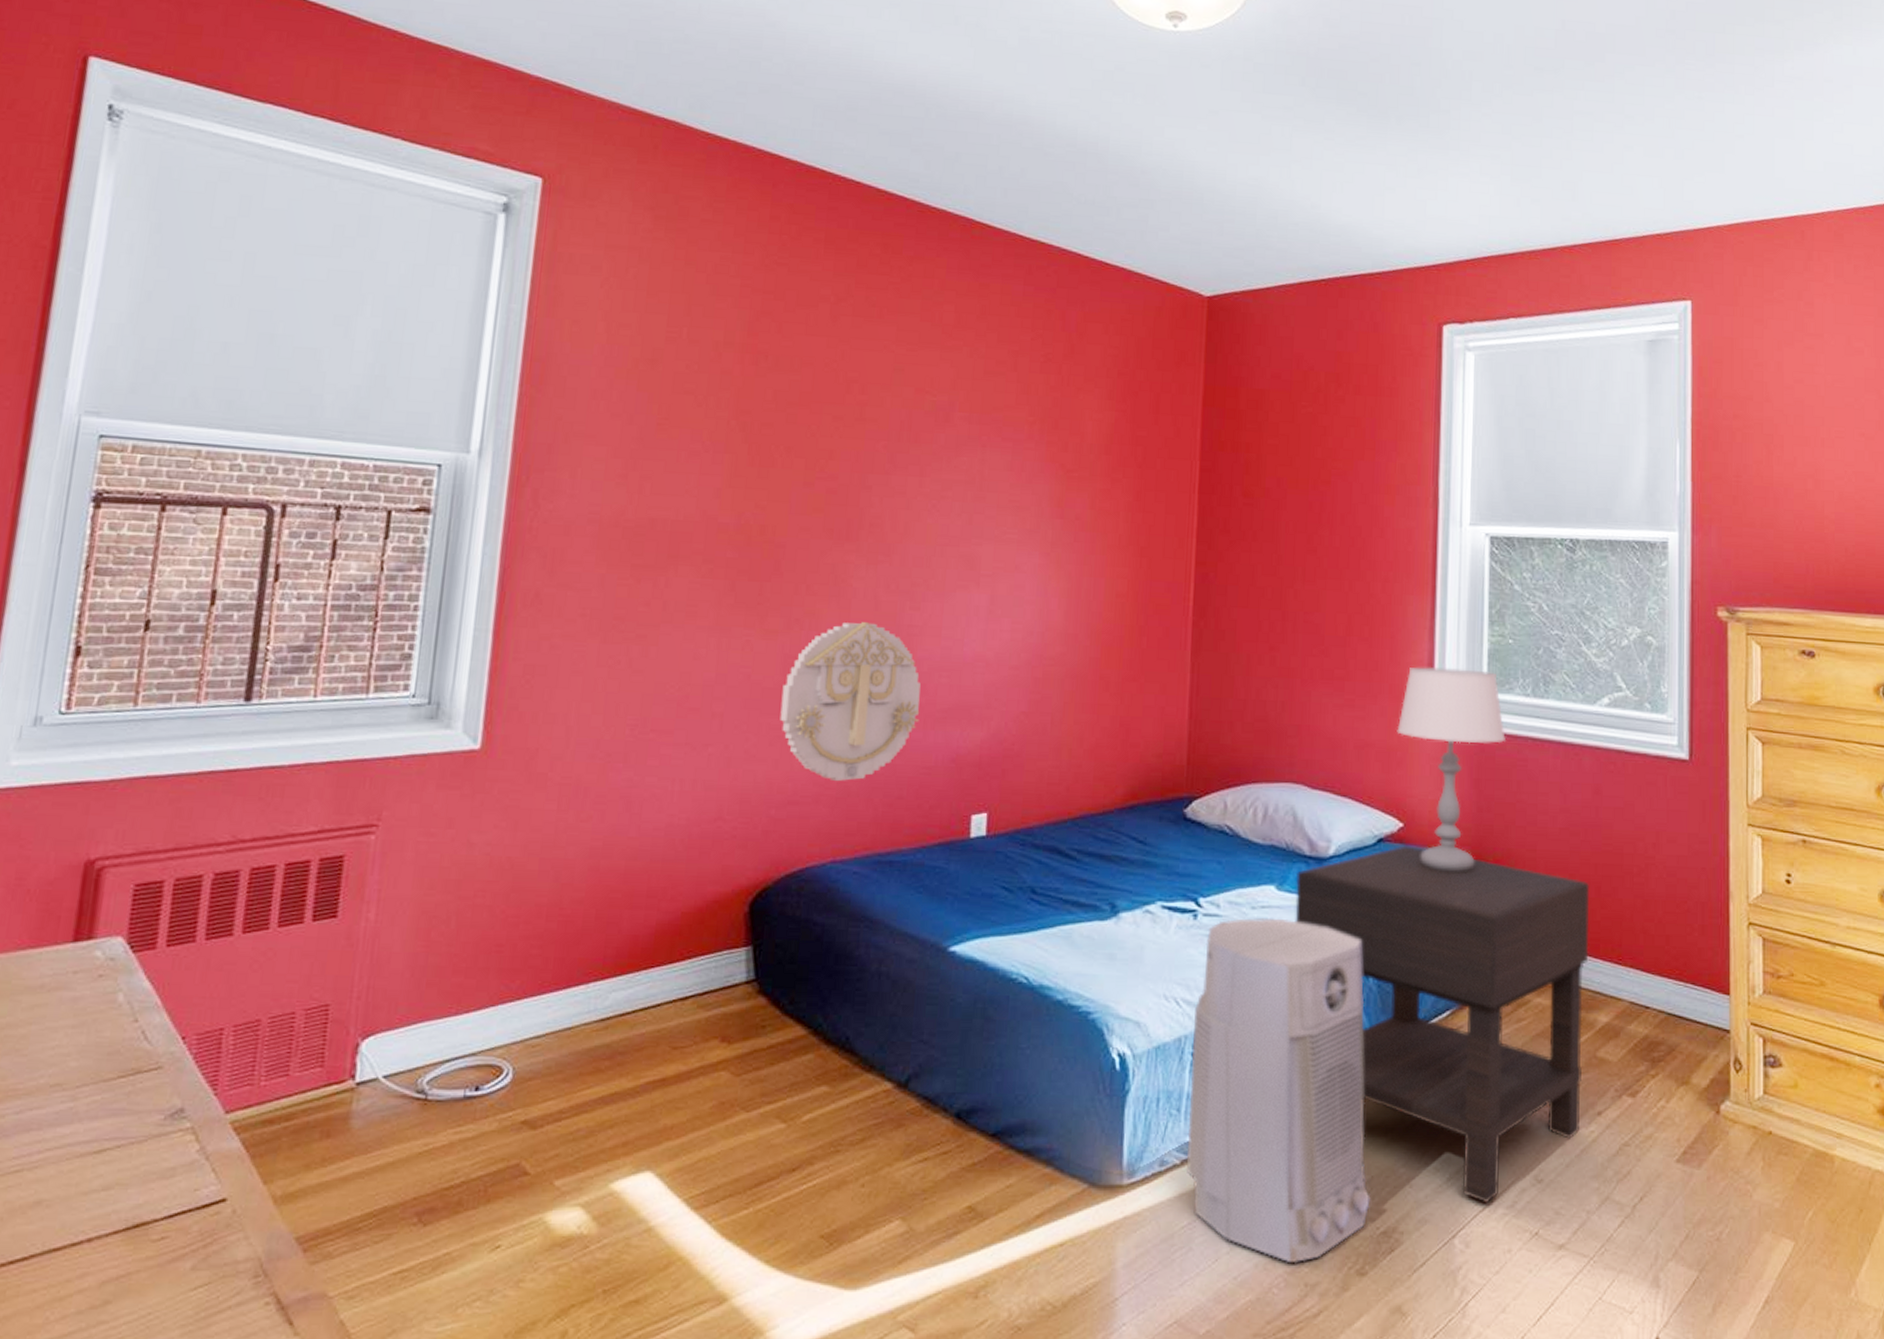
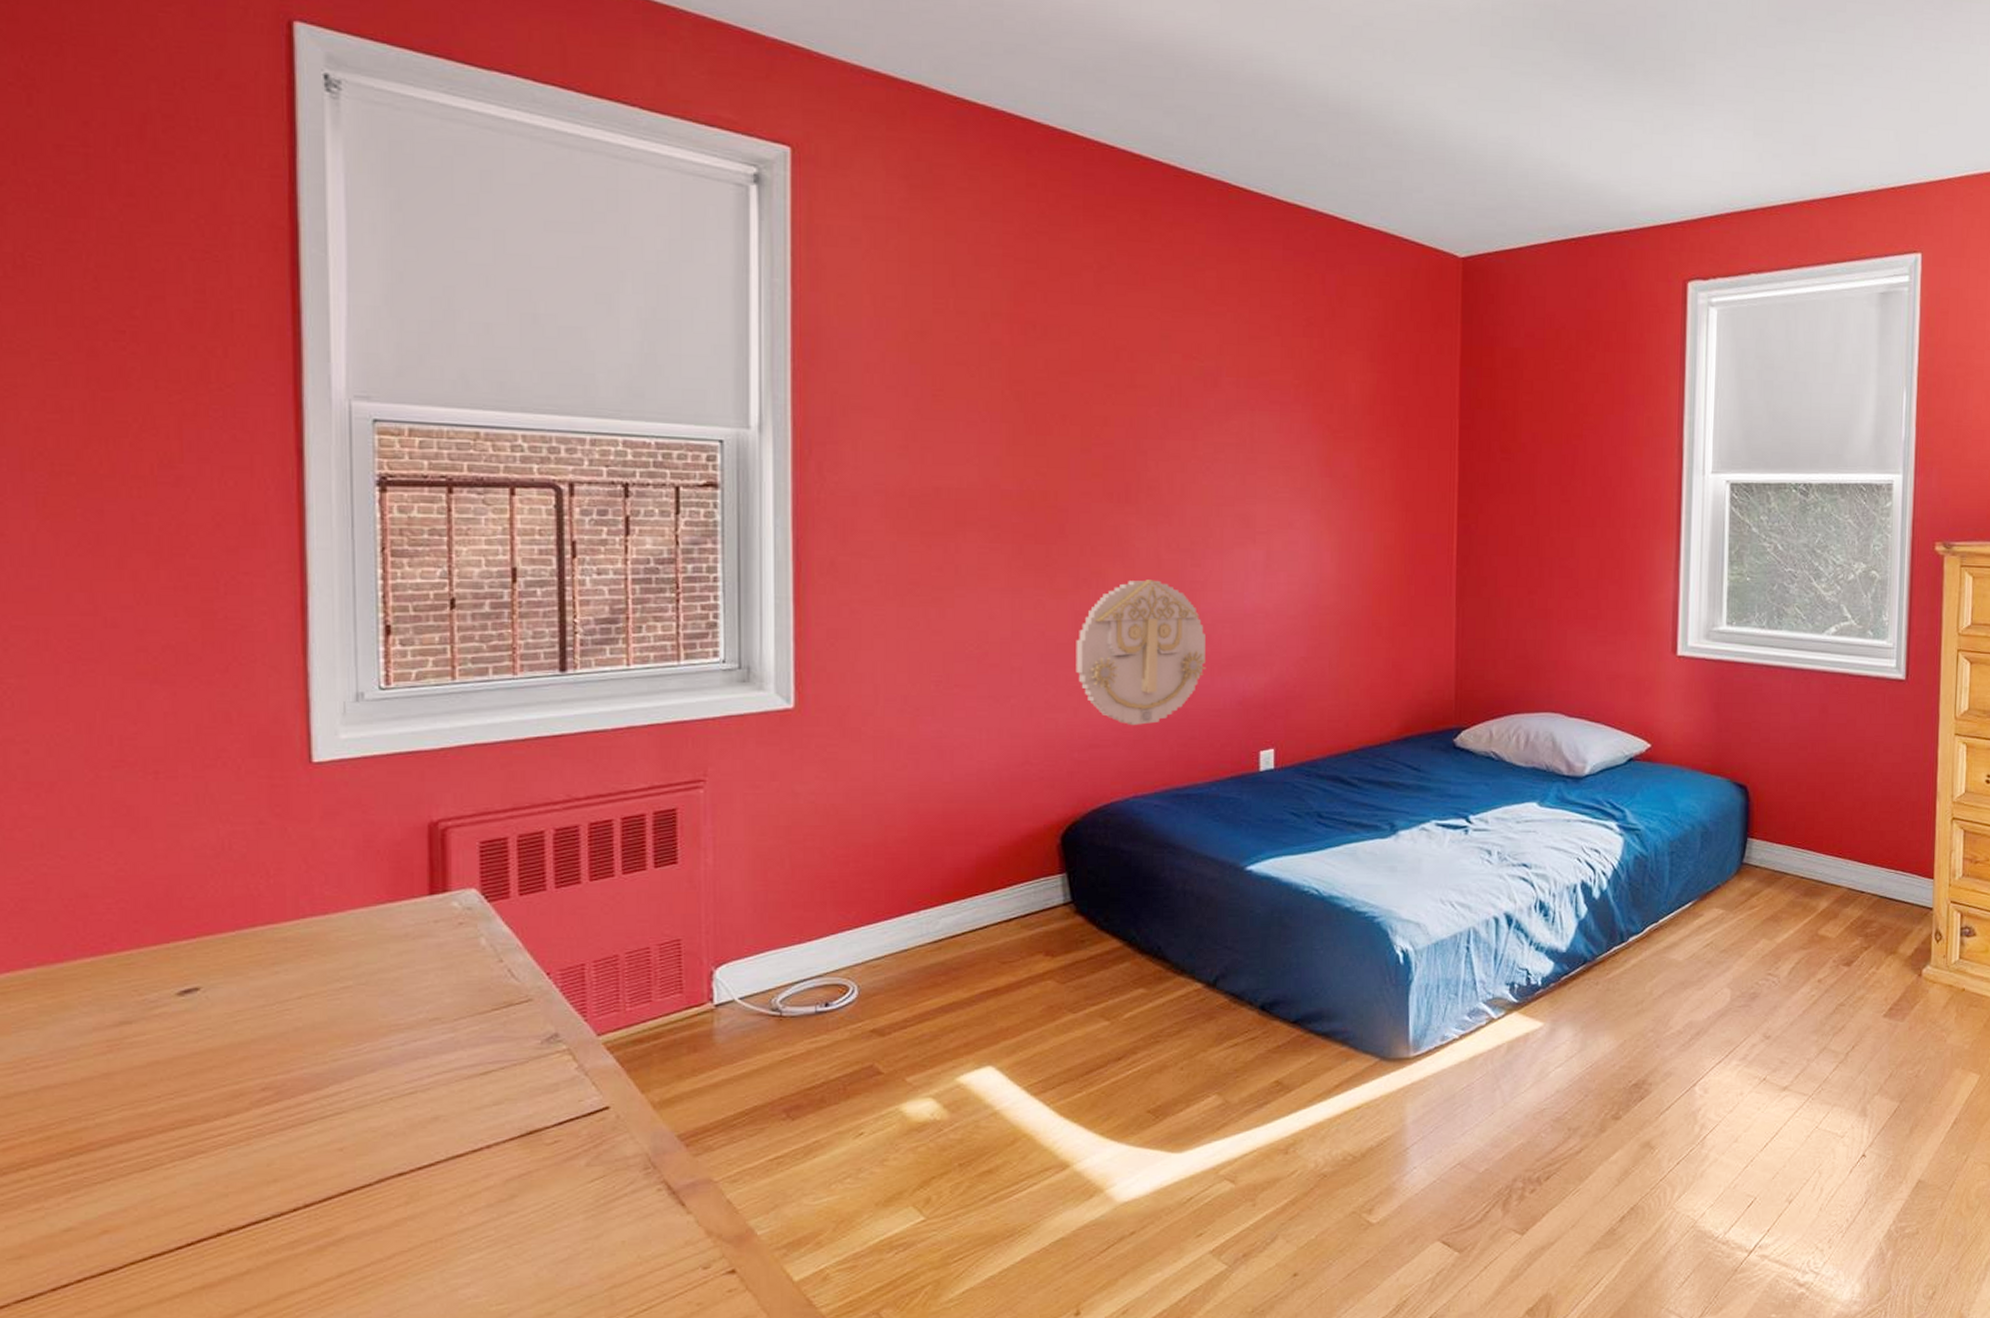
air purifier: present [1186,918,1371,1264] -> none [1464,831,1624,1113]
nightstand: present [1295,845,1589,1204] -> none [1555,763,1815,1058]
table lamp: present [1397,667,1505,872] -> none [1645,605,1743,784]

